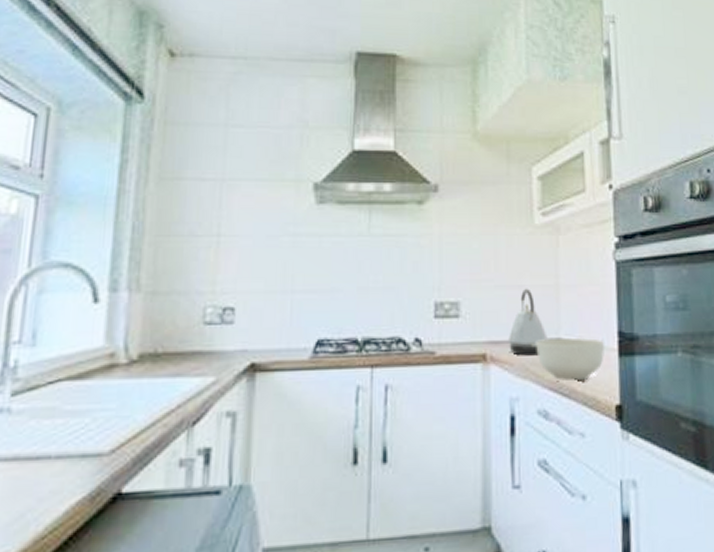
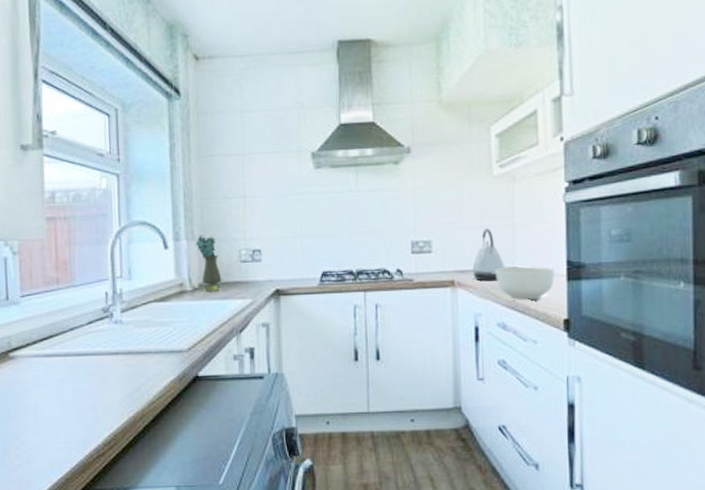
vase: none [140,283,175,365] -> present [195,234,222,291]

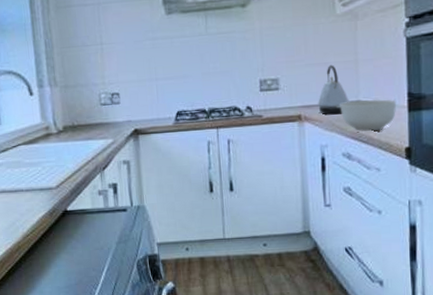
vase: present [195,234,222,291] -> none [58,80,85,133]

